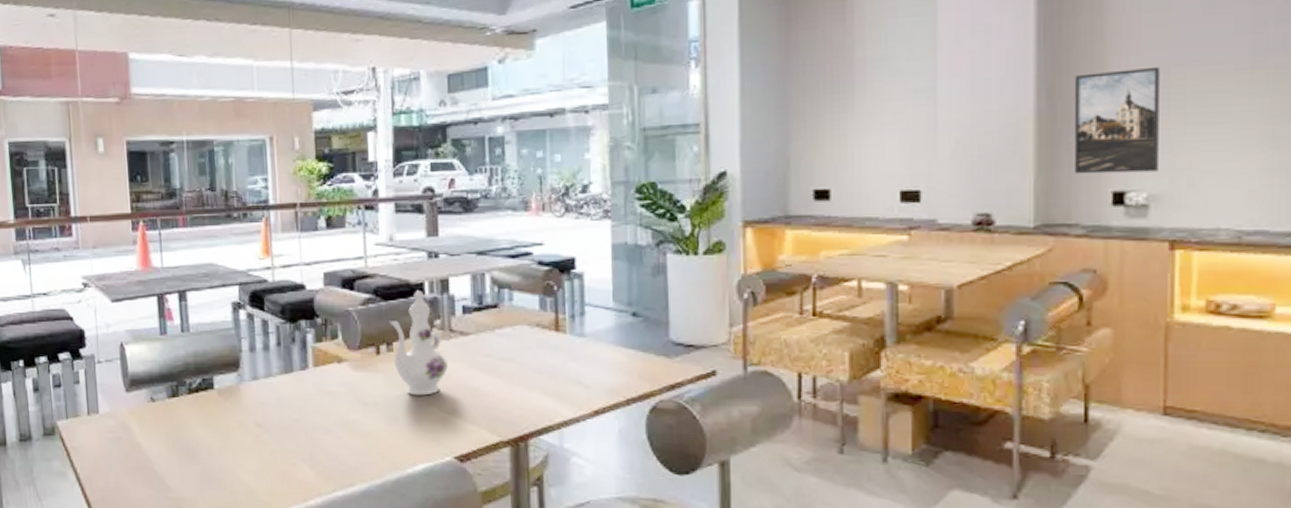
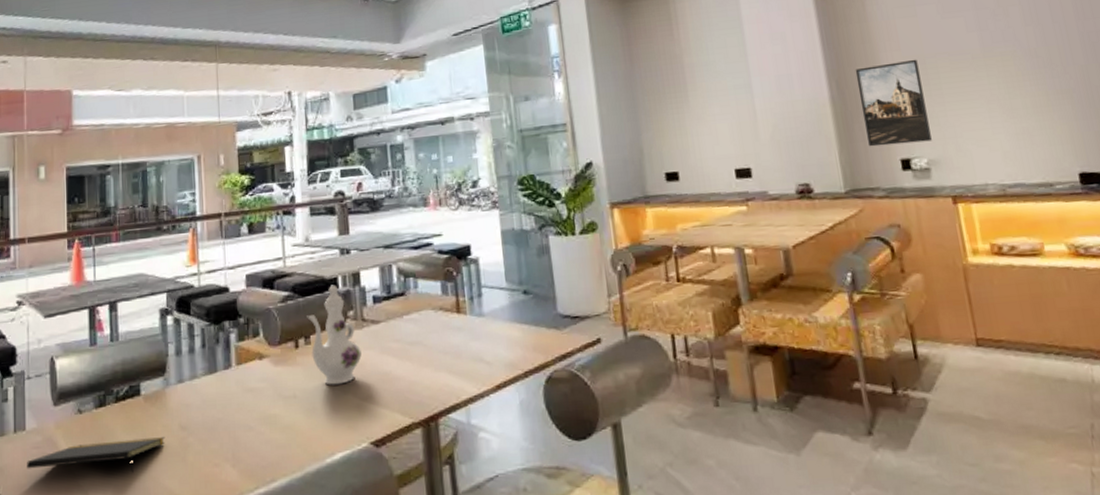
notepad: none [102,432,241,464] -> present [27,437,165,473]

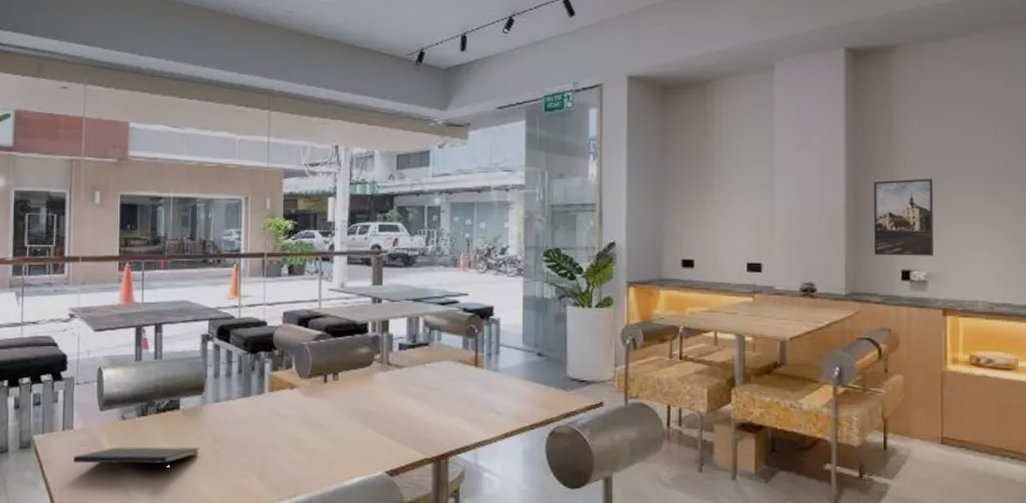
ewer: present [307,285,362,385] -> none [337,329,384,419]

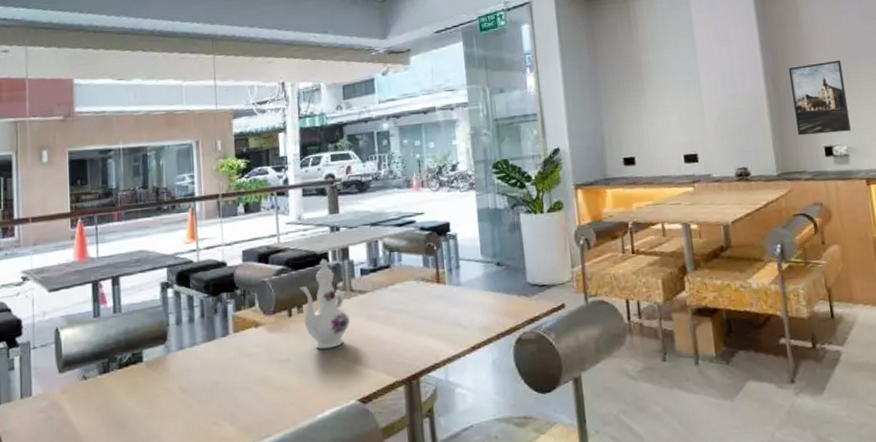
notepad: present [73,447,200,476] -> none [34,399,167,433]
ewer: none [337,329,384,419] -> present [299,259,350,349]

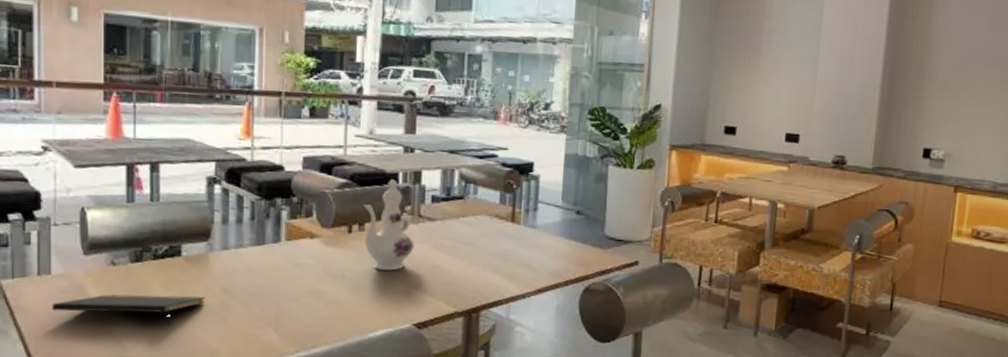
notepad: none [34,399,167,433] -> present [52,294,206,326]
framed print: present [788,60,851,136] -> none [901,62,961,137]

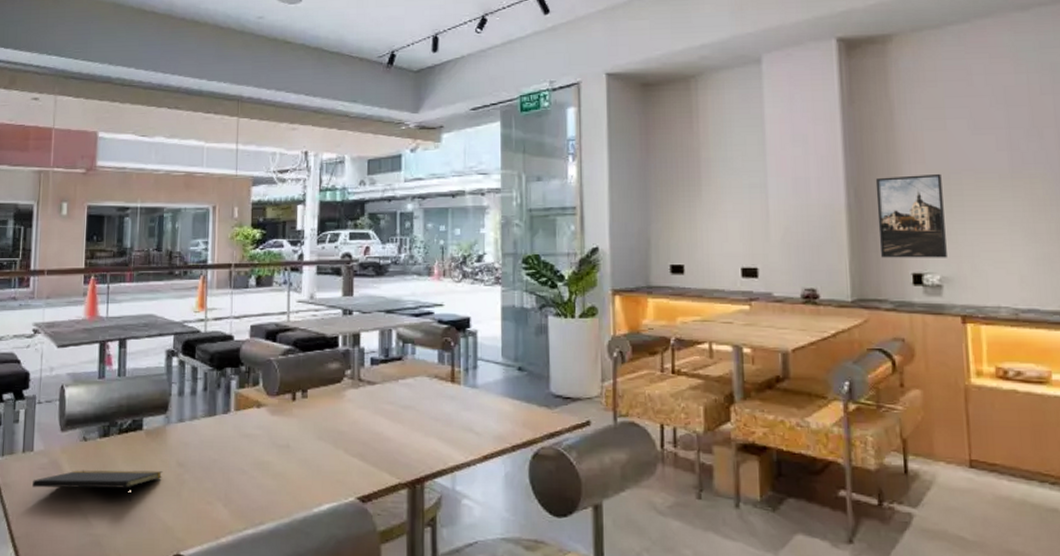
ewer: present [363,179,414,271] -> none [306,343,355,439]
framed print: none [901,62,961,137] -> present [875,173,947,258]

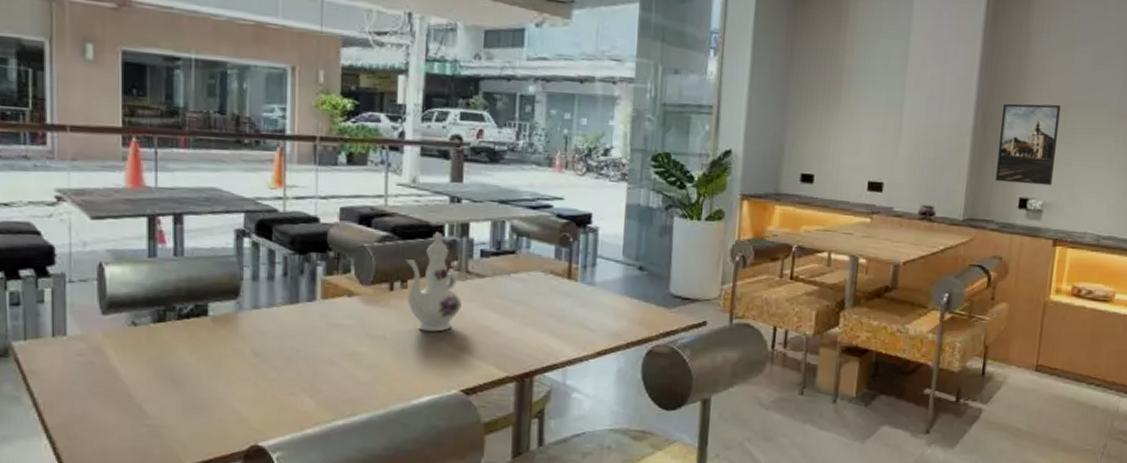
notepad: present [32,470,163,502] -> none [68,357,235,392]
ewer: none [306,343,355,439] -> present [406,232,462,332]

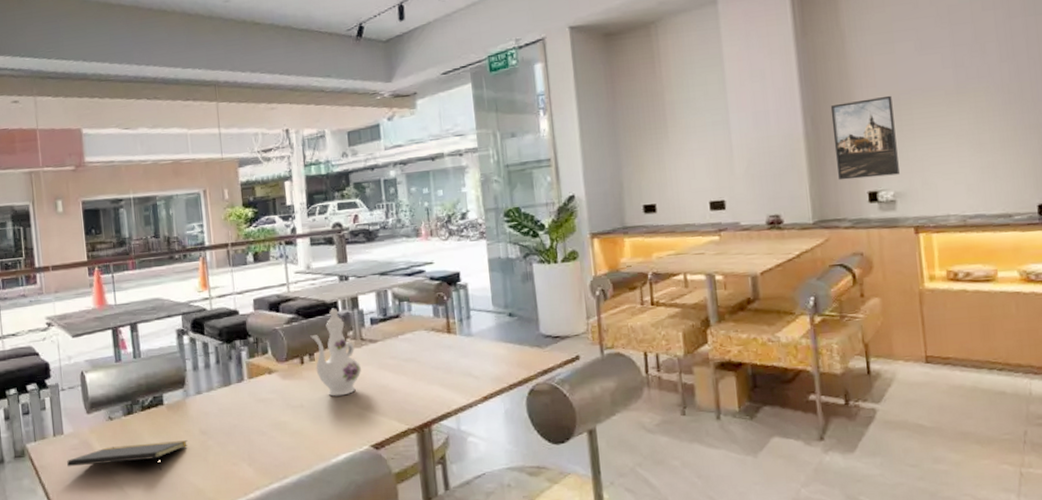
notepad: none [68,357,235,392] -> present [67,440,188,470]

